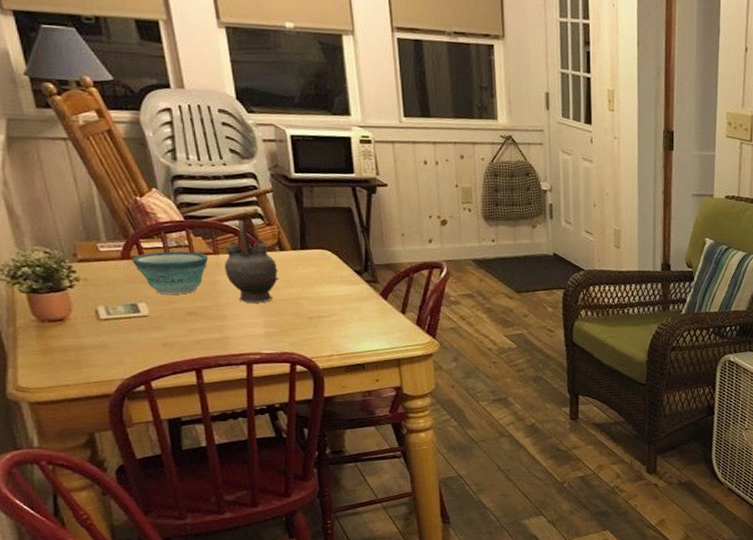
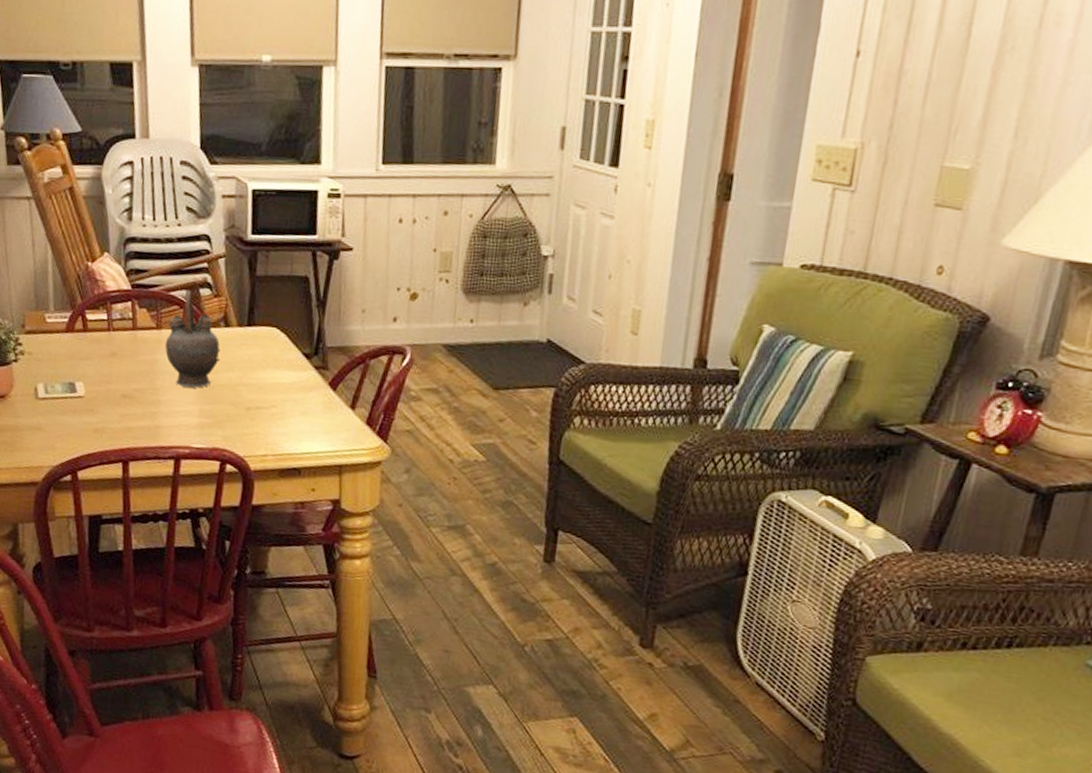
bowl: present [131,251,209,295] -> none [75,324,151,375]

